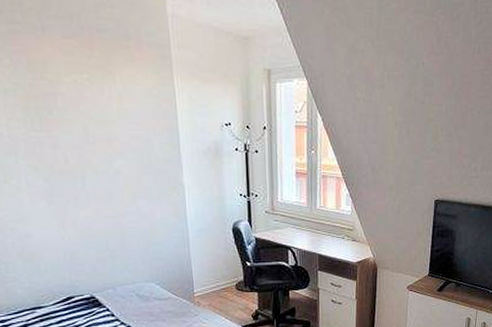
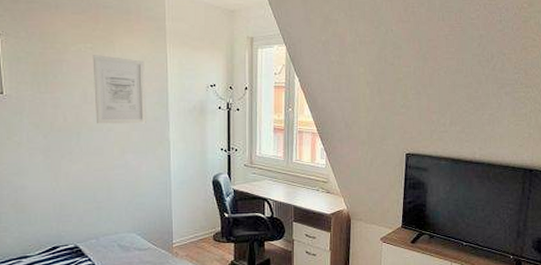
wall art: none [90,87,157,167] -> present [92,55,146,124]

